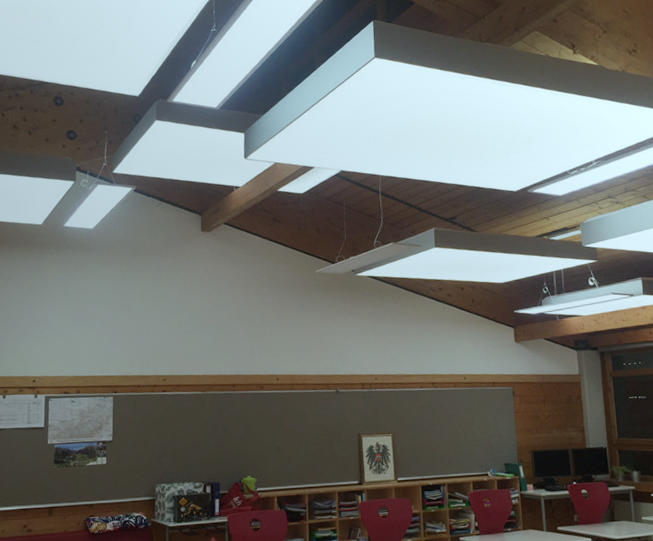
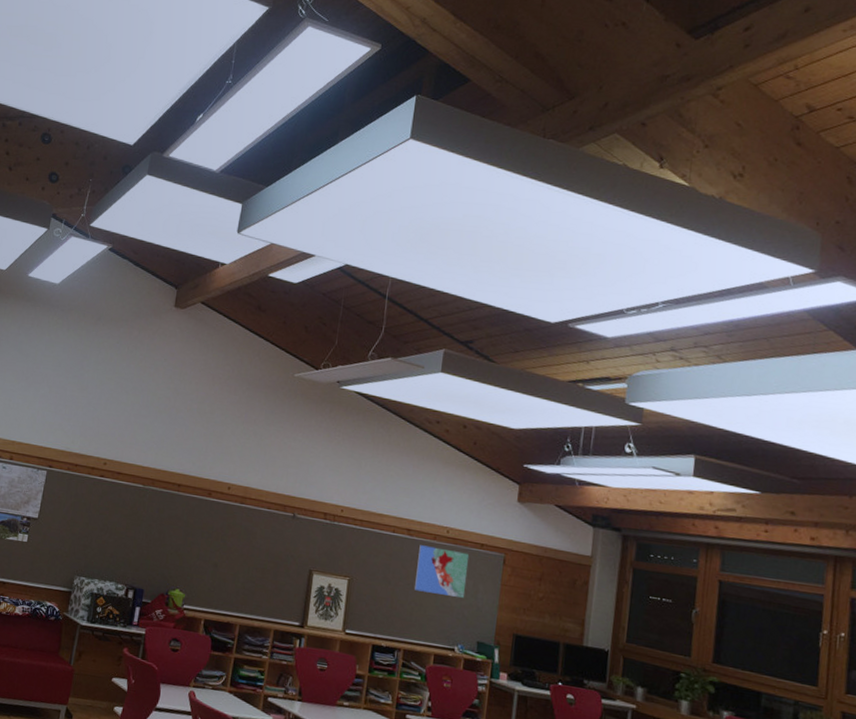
map: none [444,392,488,433] -> present [415,545,470,598]

